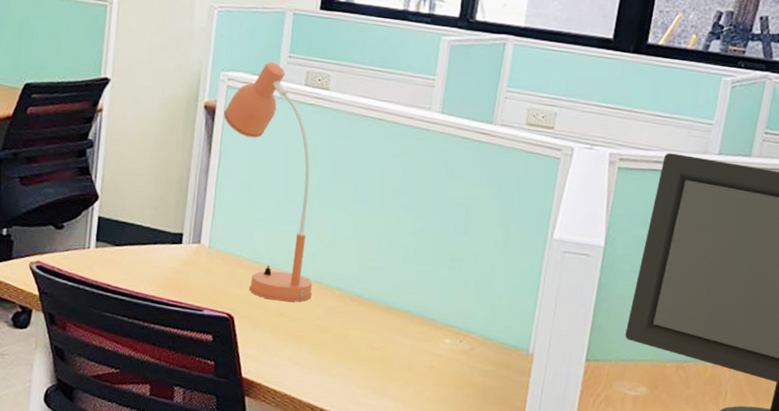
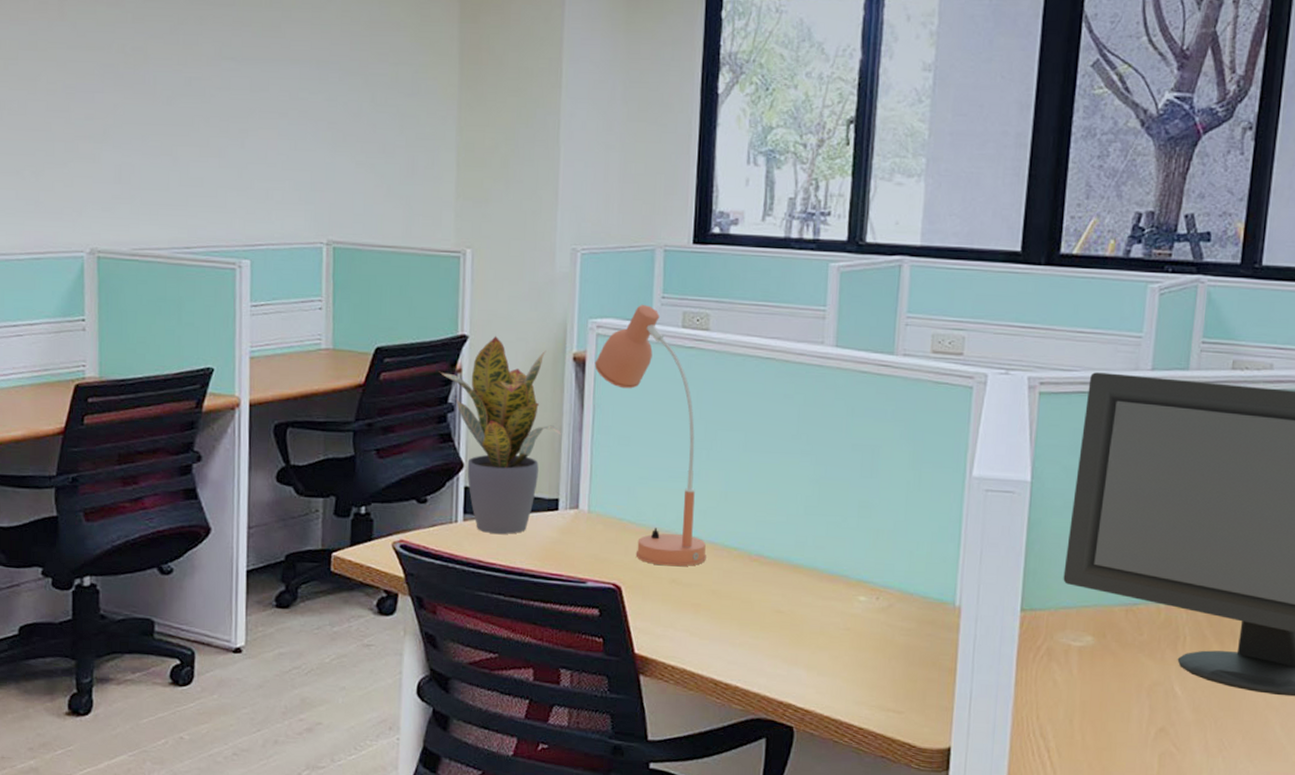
potted plant: none [81,80,189,263] -> present [438,335,561,534]

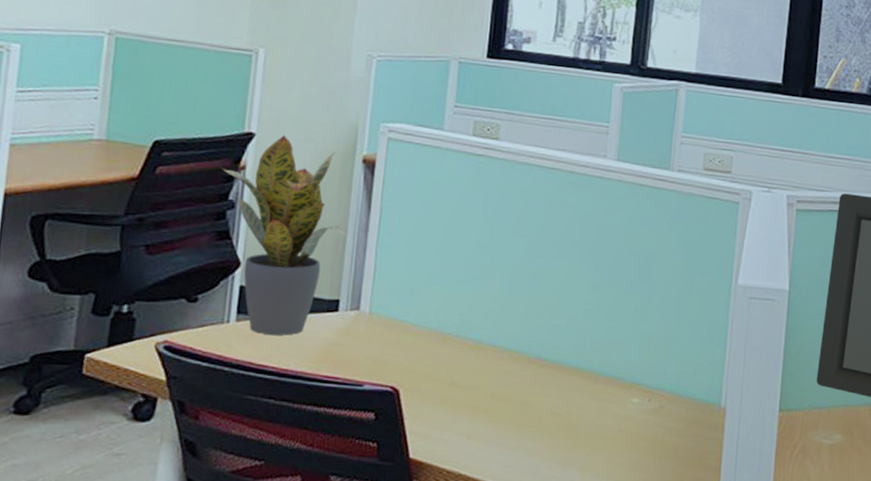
desk lamp: present [594,304,706,567] -> none [384,111,487,369]

